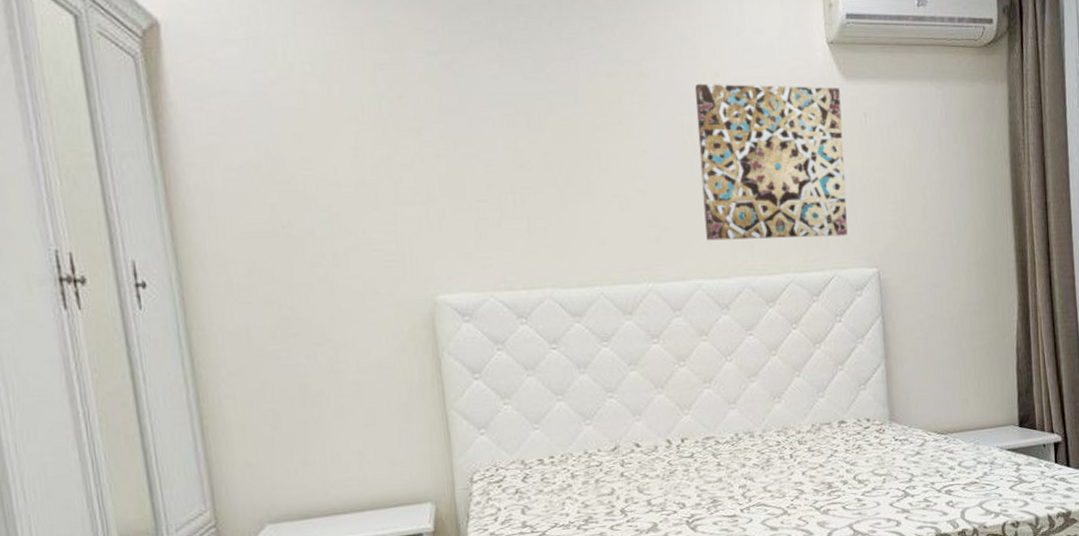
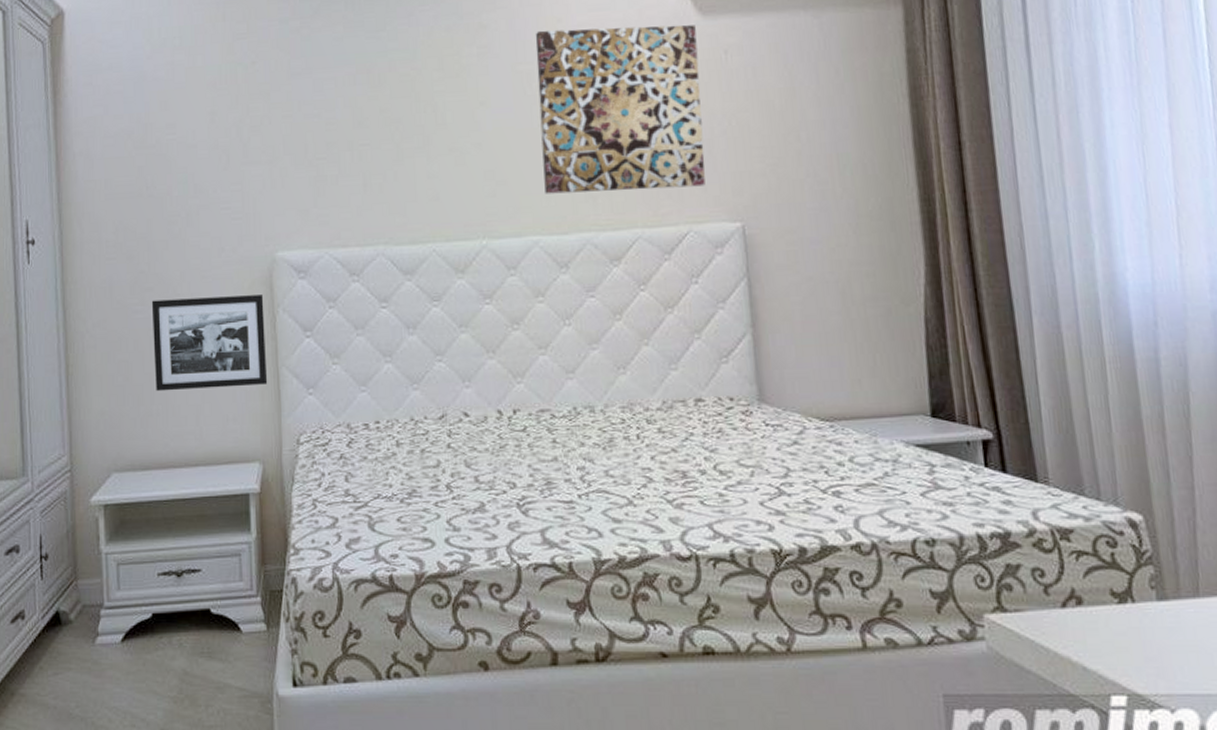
picture frame: none [298,338,436,440] -> present [151,295,268,392]

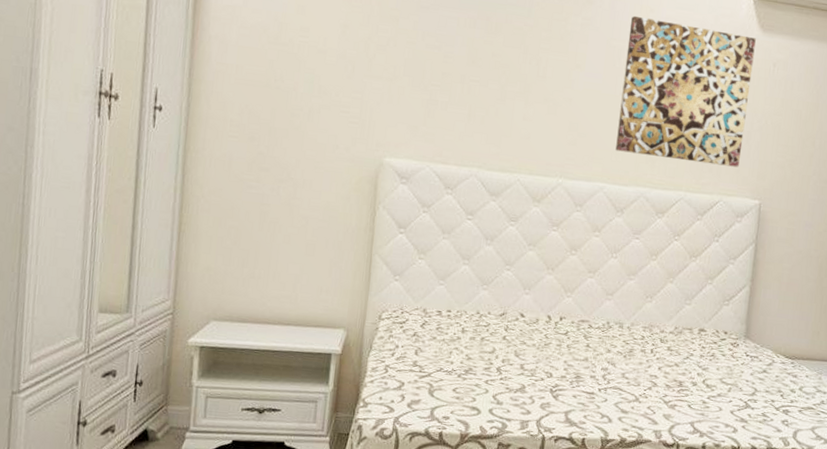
picture frame: present [151,295,268,392] -> none [260,179,368,267]

